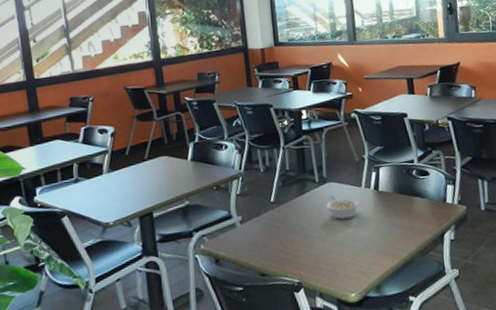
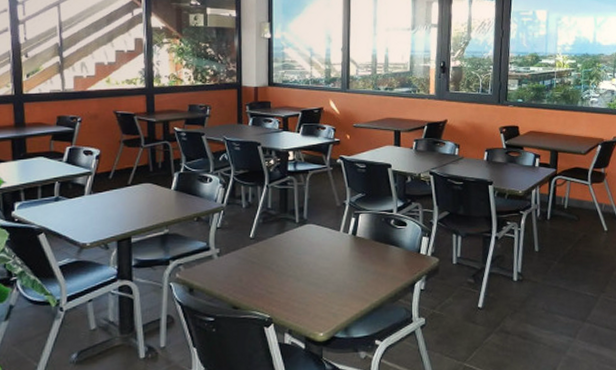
legume: present [326,196,359,220] -> none [304,237,336,262]

